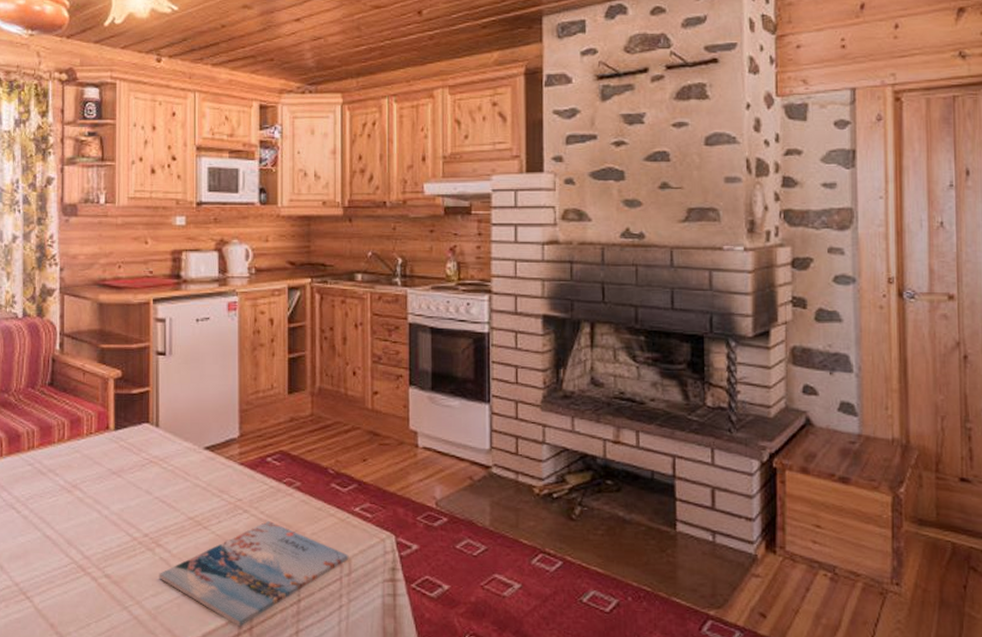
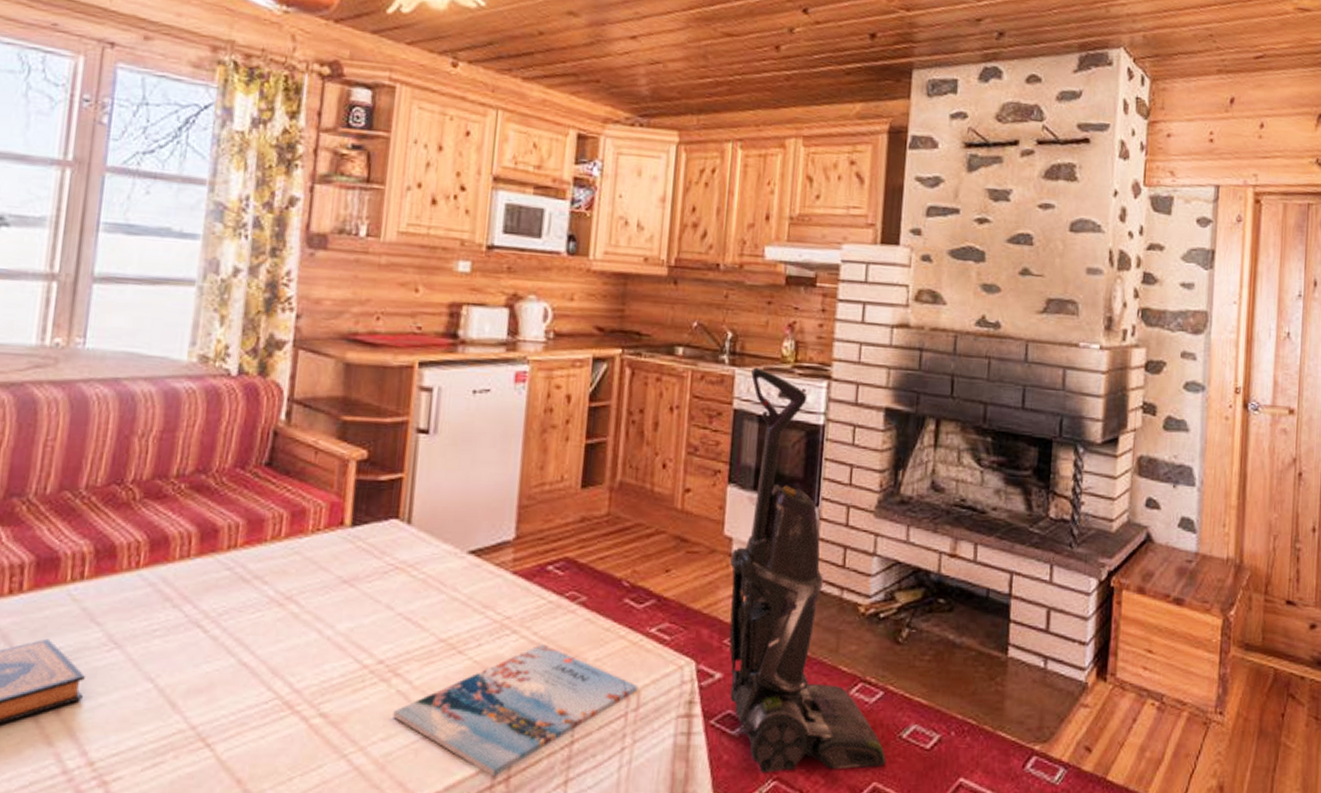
vacuum cleaner: none [417,287,570,630] -> present [729,367,887,774]

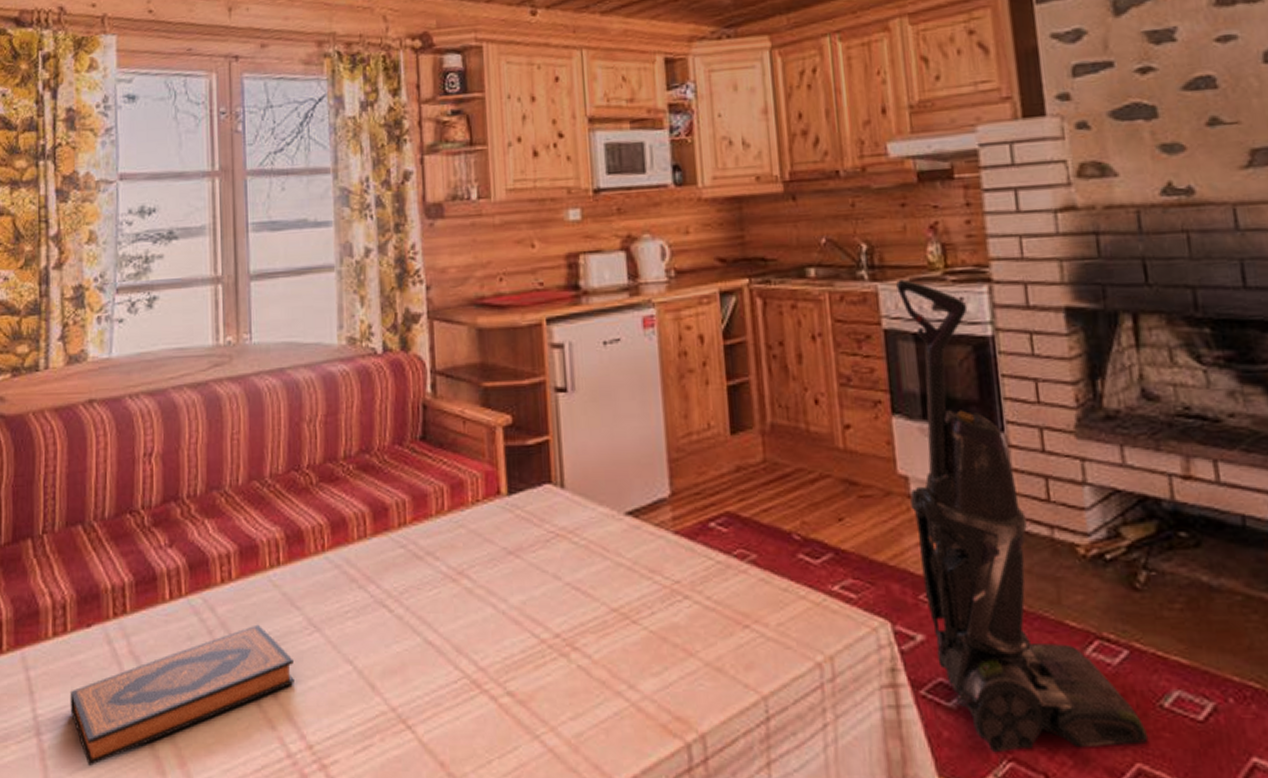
magazine: present [393,644,638,777] -> none [577,609,831,758]

